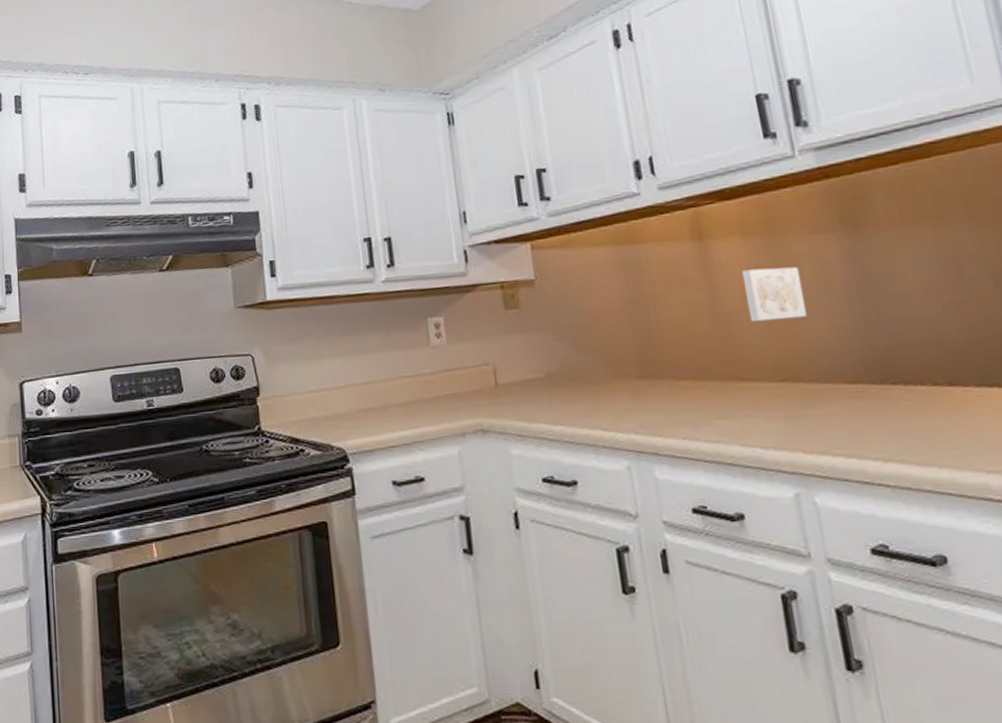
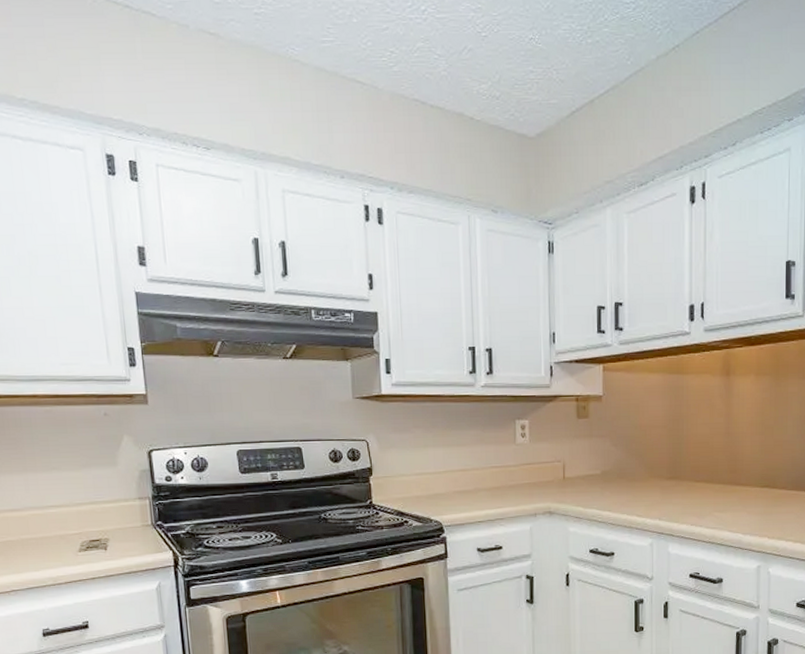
wall art: present [741,266,807,322] -> none [751,402,790,442]

